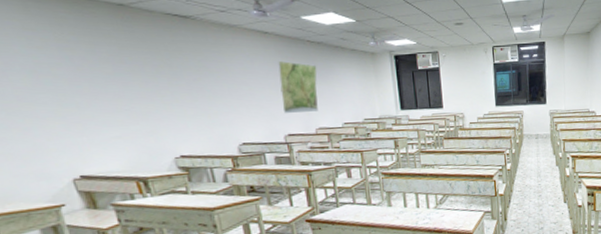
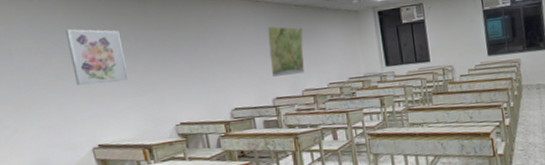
wall art: none [26,43,114,110] -> present [66,29,128,86]

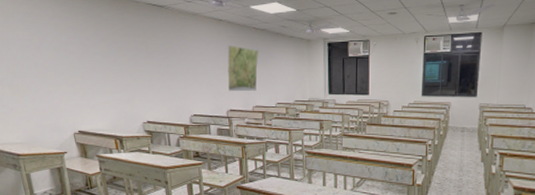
wall art: present [66,29,128,86] -> none [54,26,105,79]

